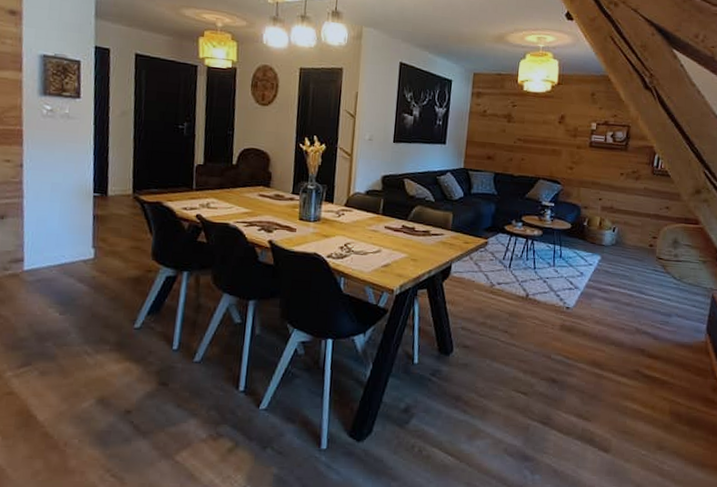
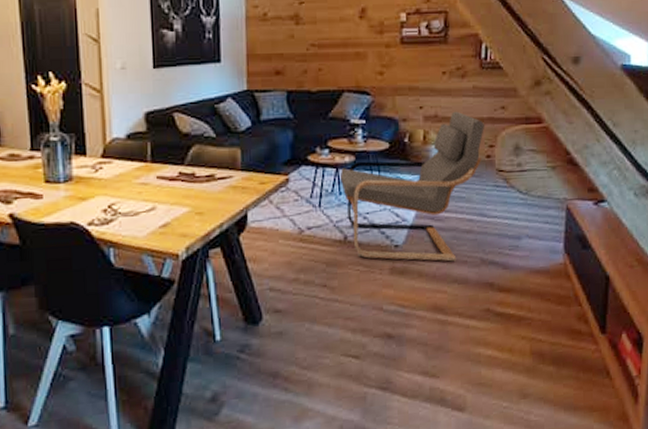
armchair: none [528,205,651,327] -> present [339,111,485,262]

